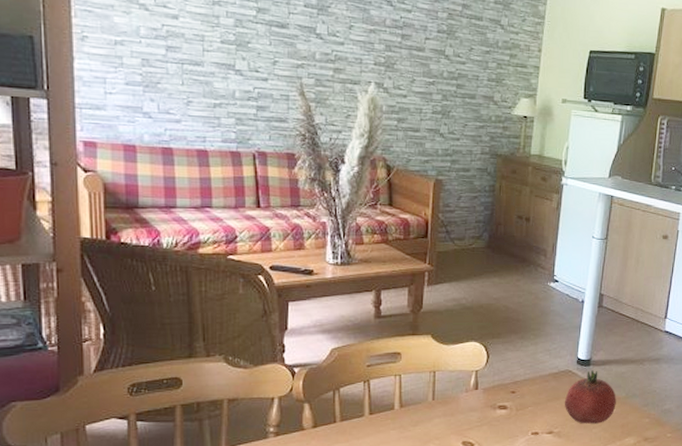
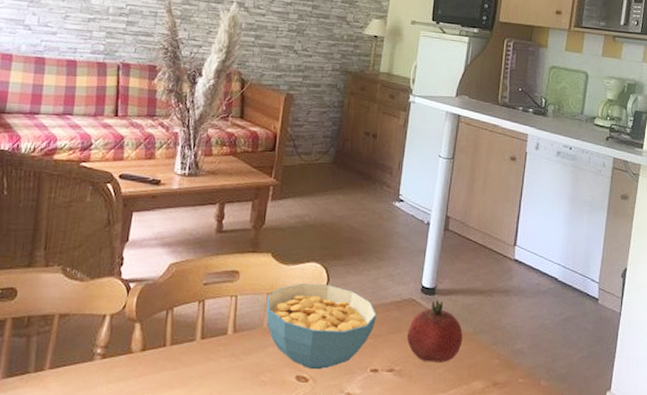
cereal bowl: none [429,360,536,436] -> present [266,283,378,370]

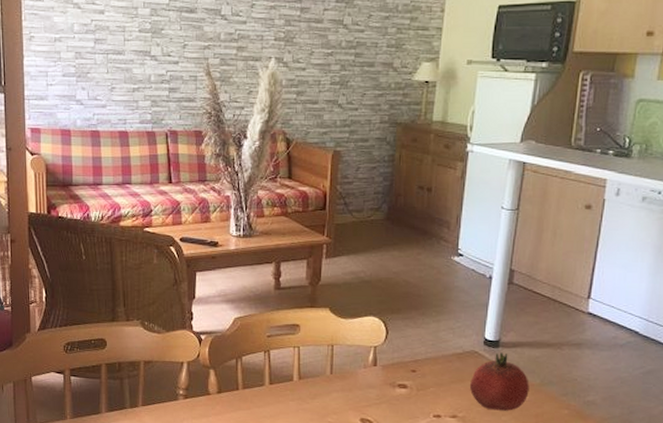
cereal bowl: present [266,283,378,370] -> none [327,335,439,414]

